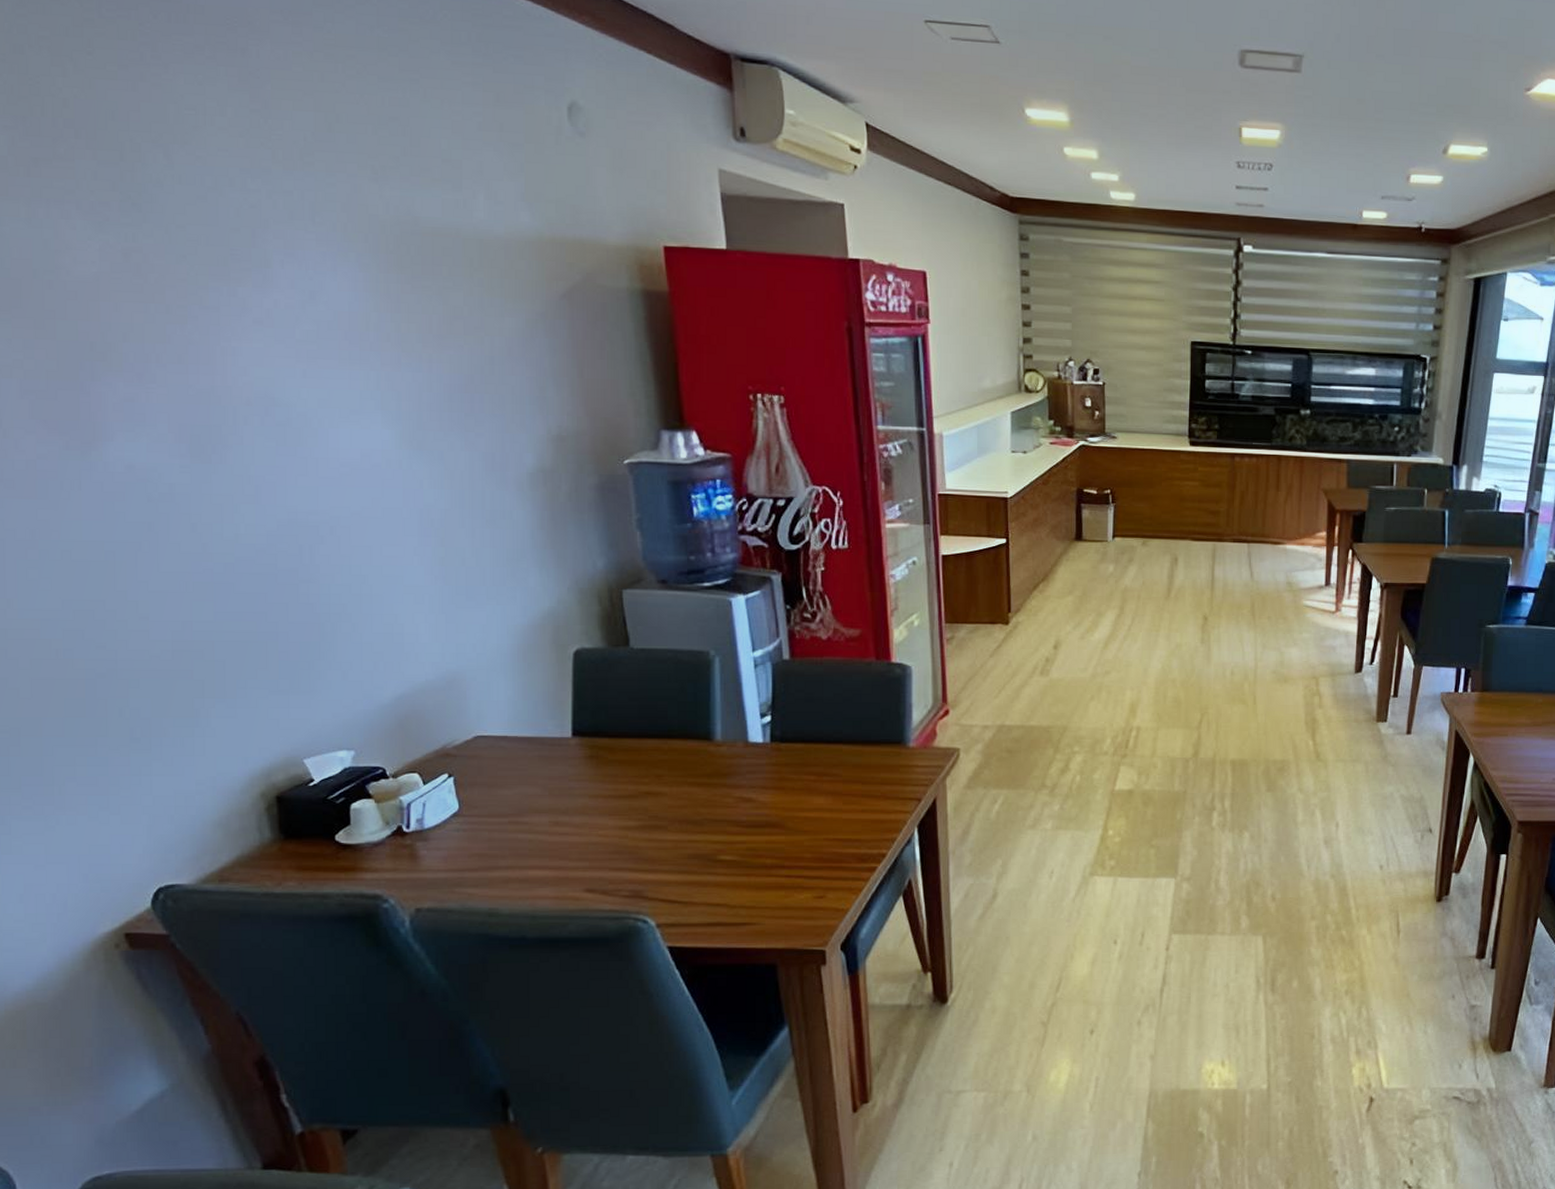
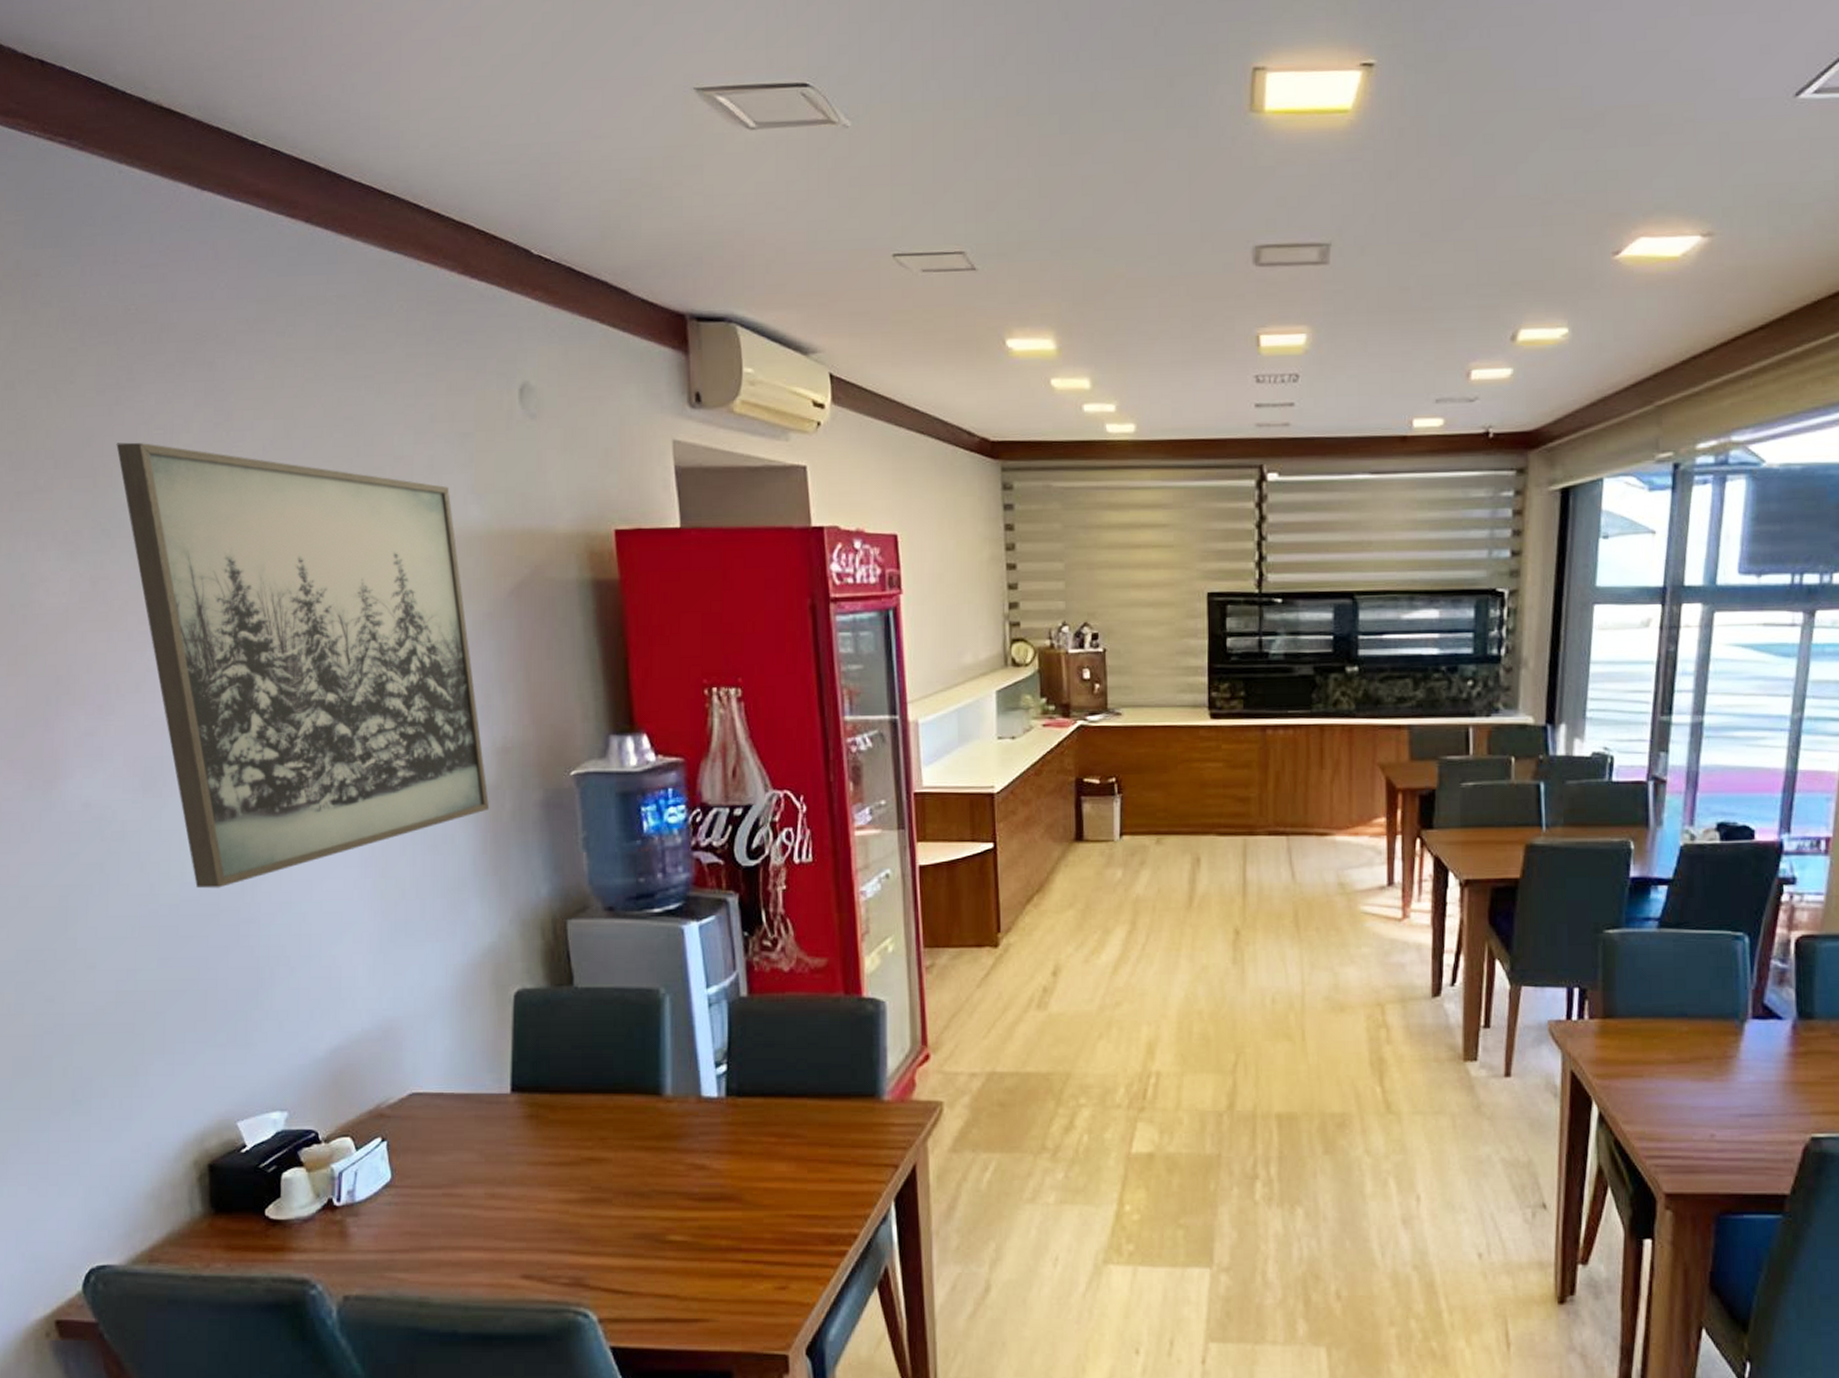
wall art: none [143,119,547,550] -> present [116,442,490,889]

